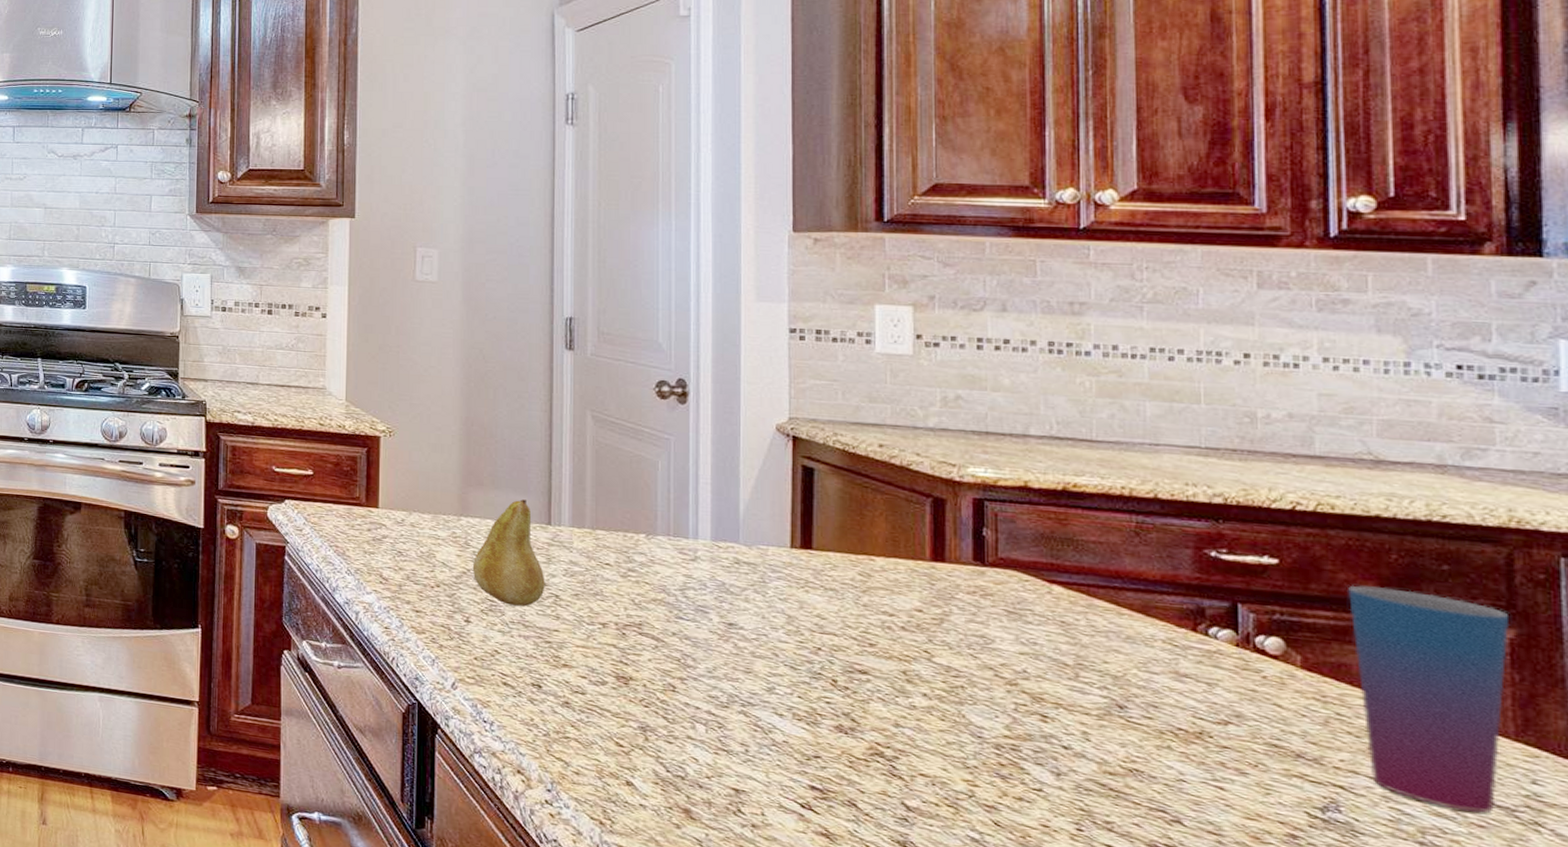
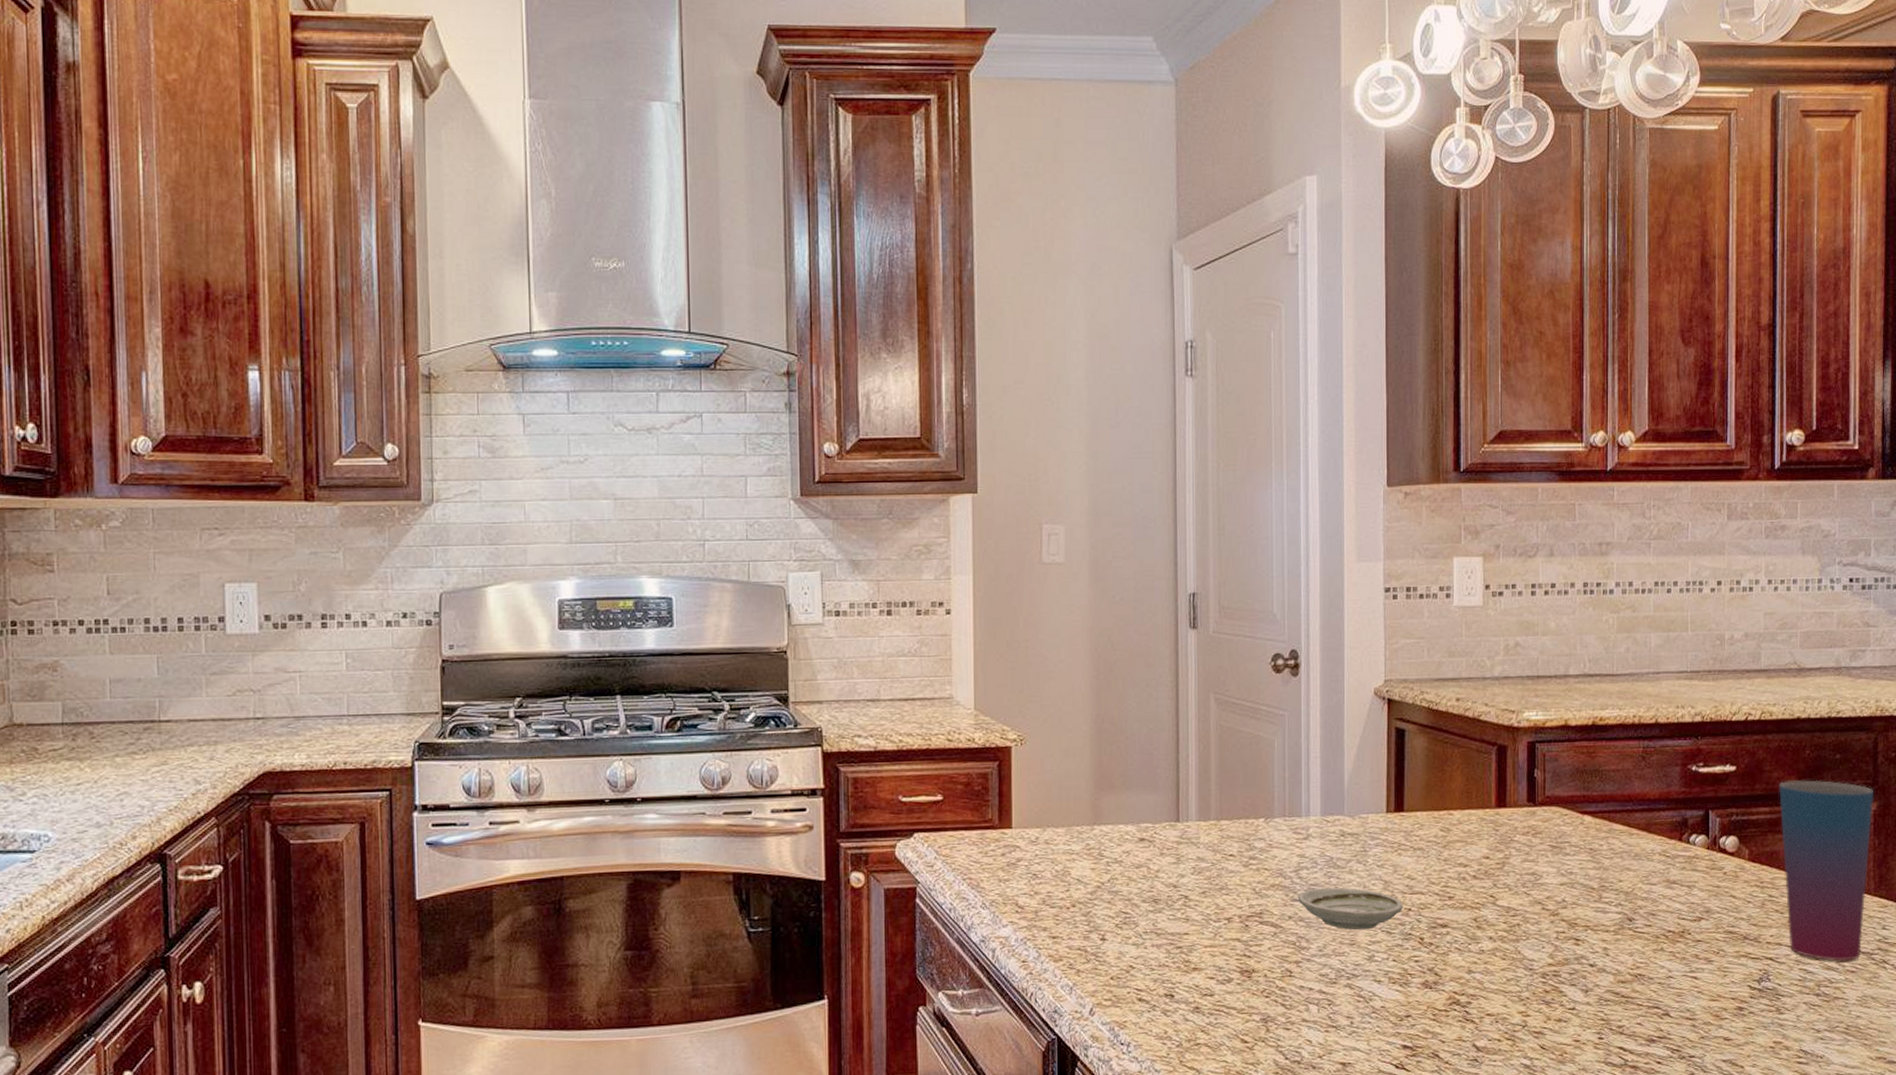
fruit: present [472,499,545,607] -> none [1106,798,1175,914]
saucer: none [683,609,811,661] -> present [1297,887,1403,931]

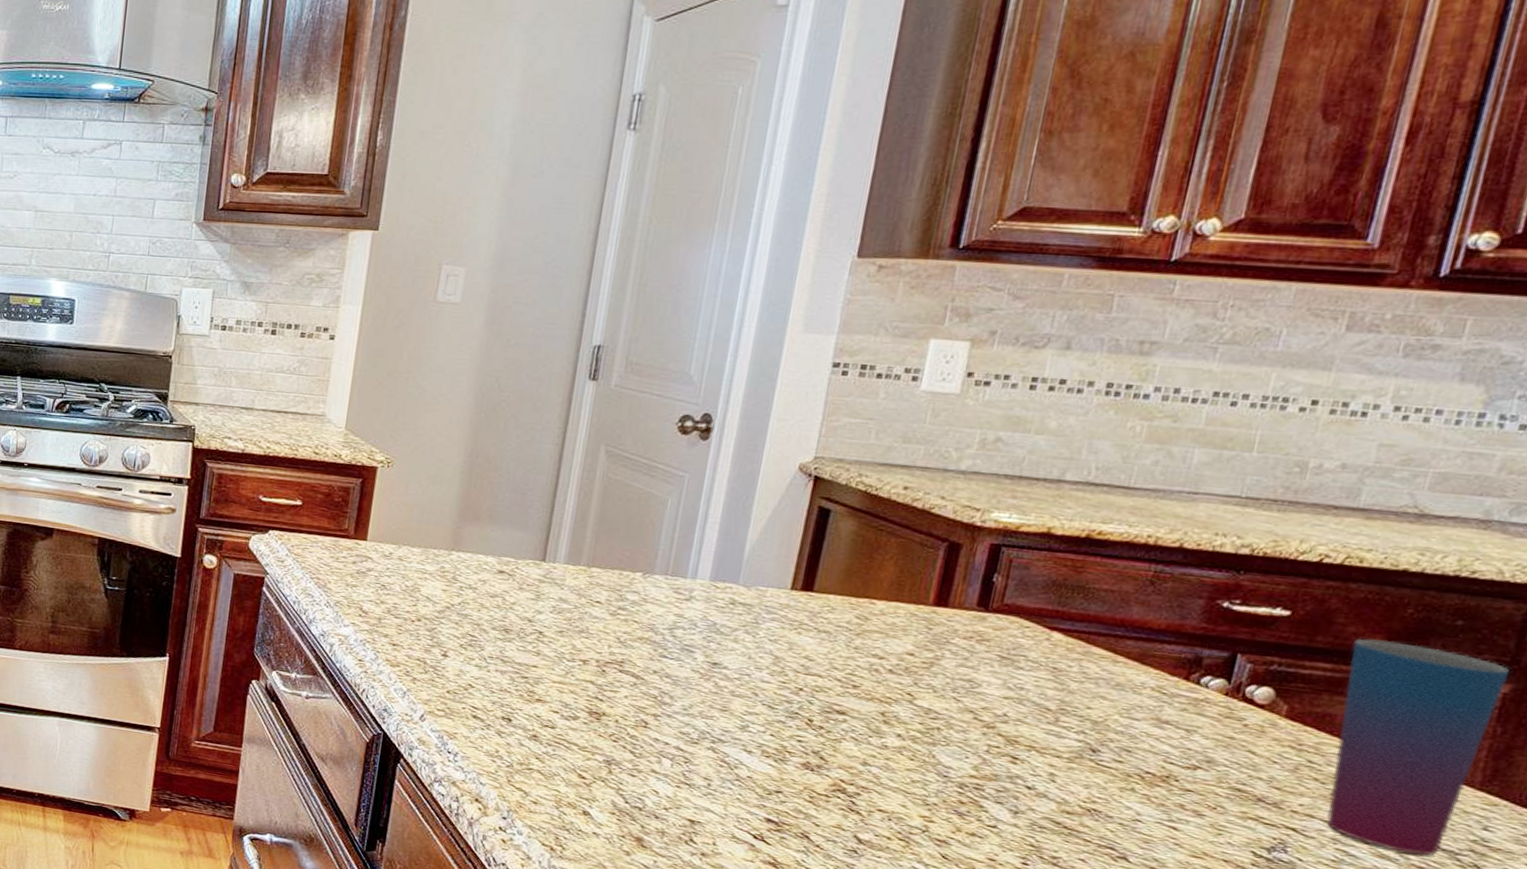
saucer: present [1297,887,1403,931] -> none [667,649,794,700]

